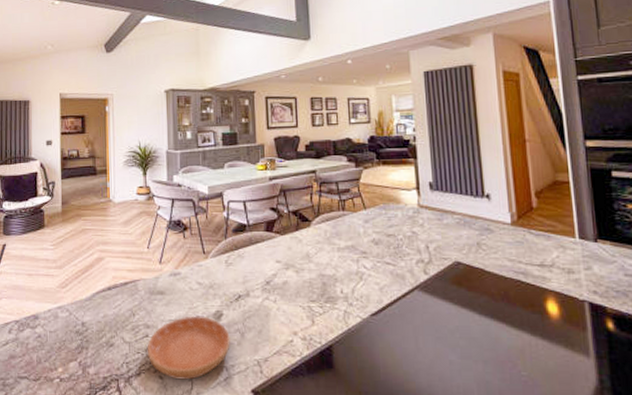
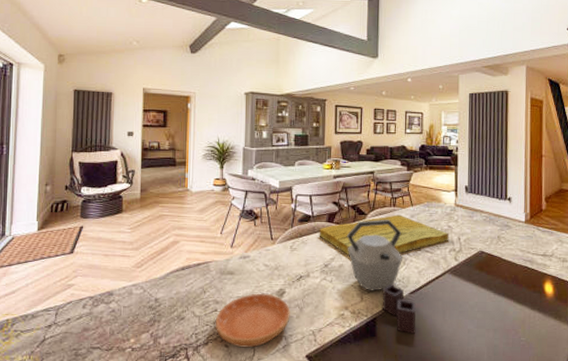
cutting board: none [256,220,415,270] -> present [319,214,449,256]
kettle: none [289,225,383,365] -> present [346,219,416,334]

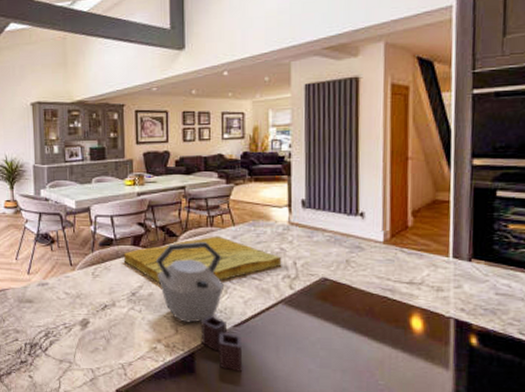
saucer: present [215,293,290,348] -> none [17,323,96,380]

